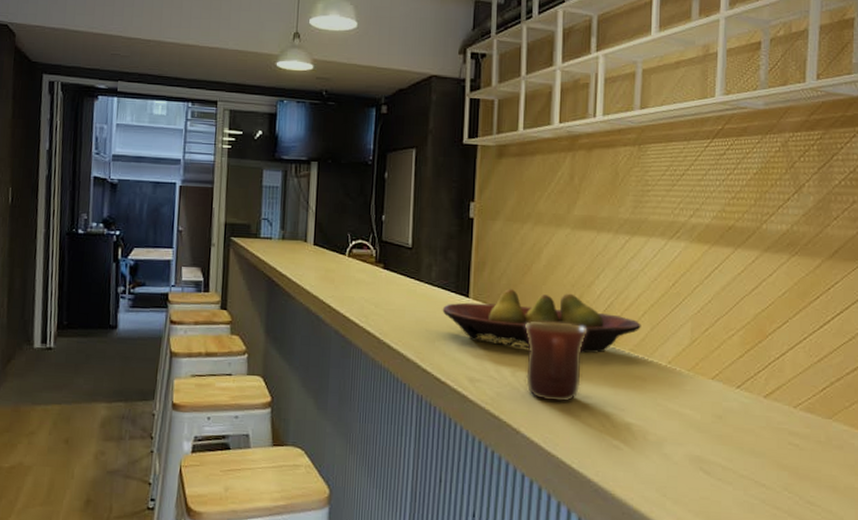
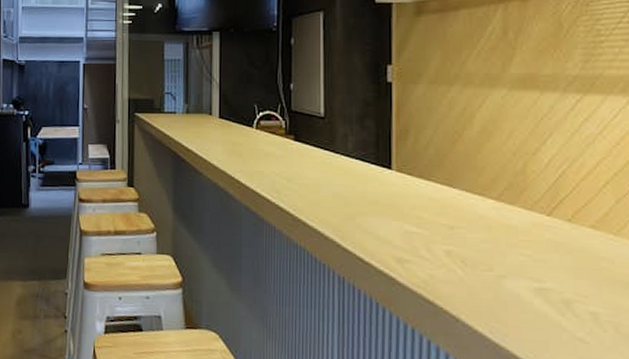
fruit bowl: present [442,289,641,354] -> none [361,159,603,231]
mug: present [525,320,588,403] -> none [459,194,536,288]

